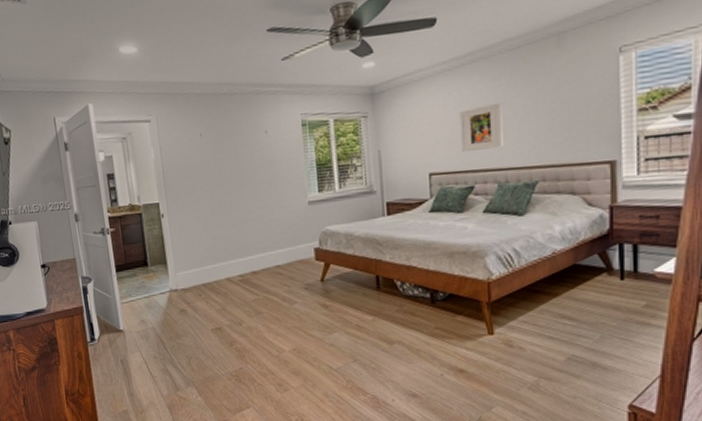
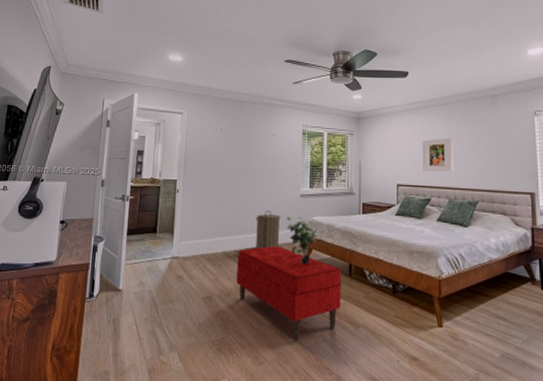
bench: none [243,264,370,364] -> present [236,245,342,340]
laundry hamper: none [258,225,289,271] -> present [256,210,281,249]
potted plant: none [295,228,335,282] -> present [287,216,318,264]

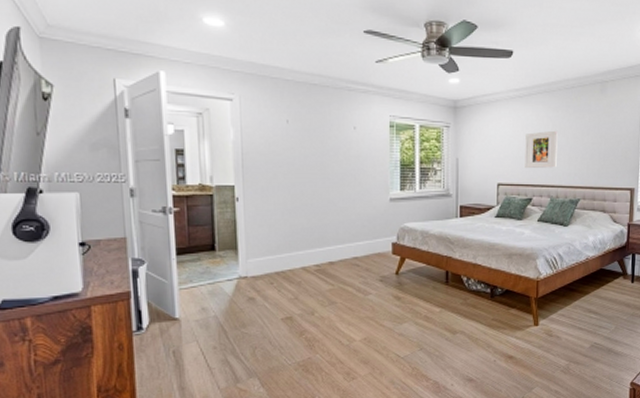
bench: present [236,245,342,340] -> none [320,257,438,352]
laundry hamper: present [256,210,281,249] -> none [338,218,368,261]
potted plant: present [287,216,318,264] -> none [375,224,411,274]

